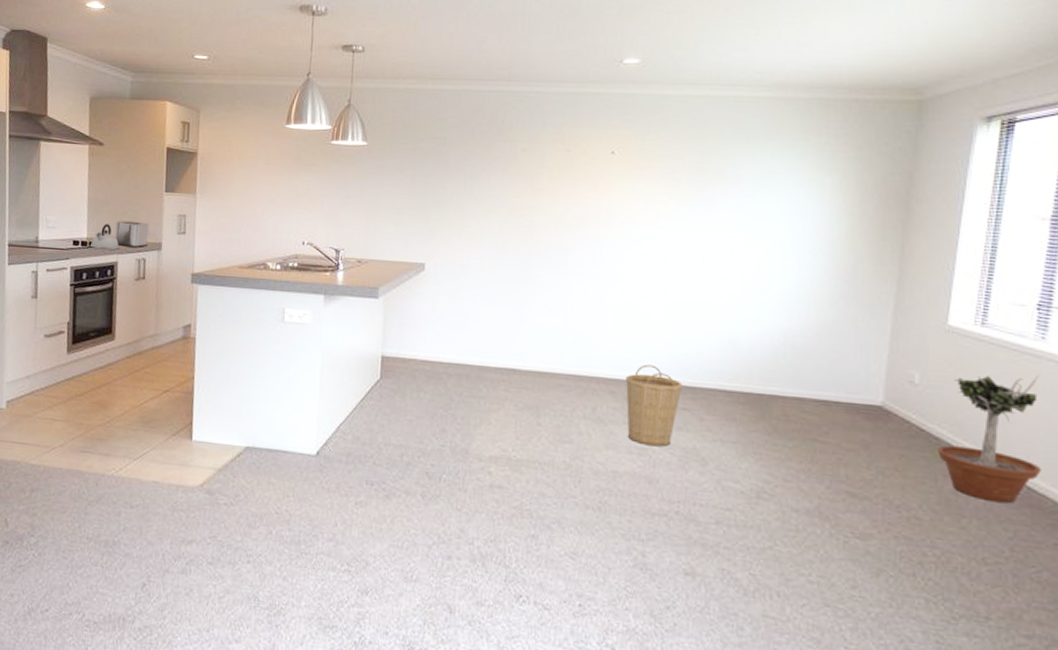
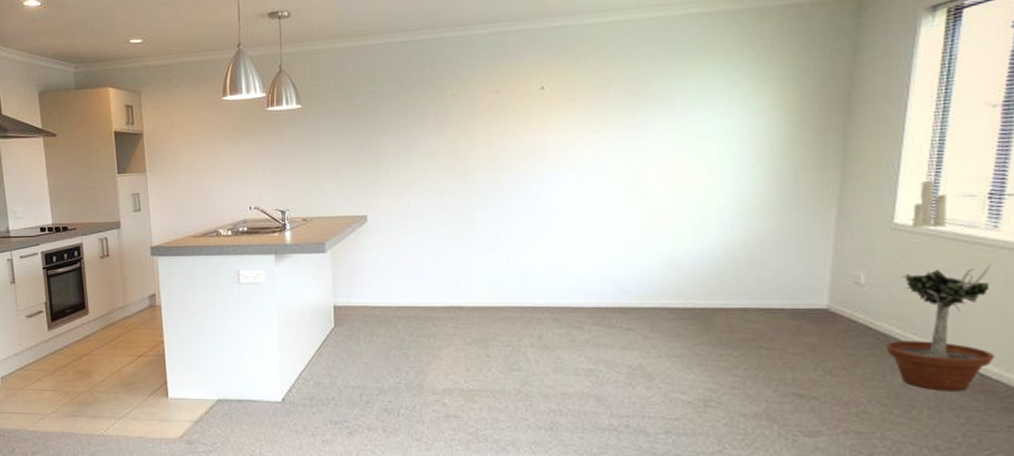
kettle: present [89,224,120,251] -> none [55,209,83,234]
toaster: present [114,220,149,248] -> none [76,204,107,229]
basket: present [626,364,683,447] -> none [569,290,626,367]
candle: none [964,283,999,335] -> present [911,178,948,229]

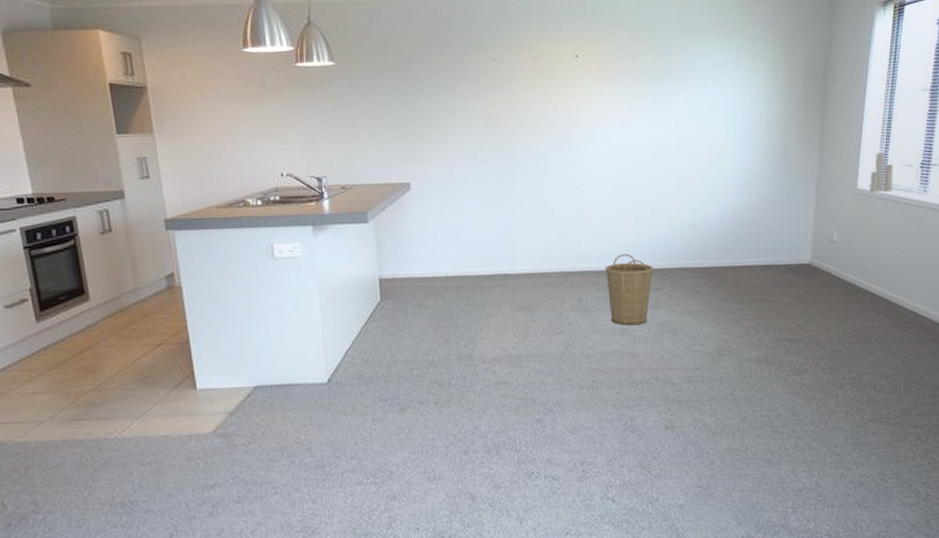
basket: none [569,290,626,367] -> present [606,253,654,326]
potted tree: present [885,264,994,392] -> none [851,222,923,329]

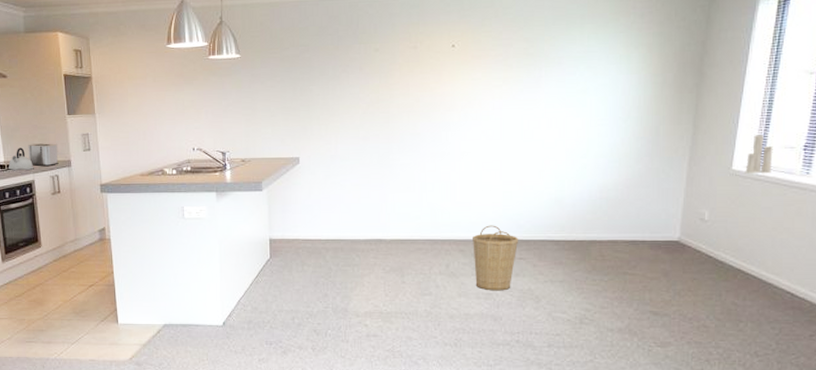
kettle: none [37,175,75,205] -> present [7,147,34,171]
toaster: none [64,169,106,200] -> present [28,143,58,167]

